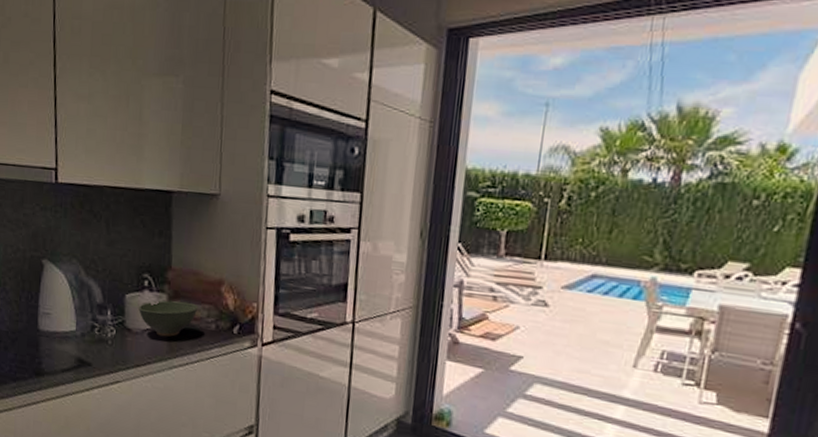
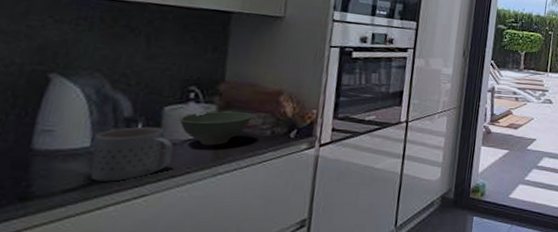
mug: none [78,314,136,366] -> present [90,126,174,182]

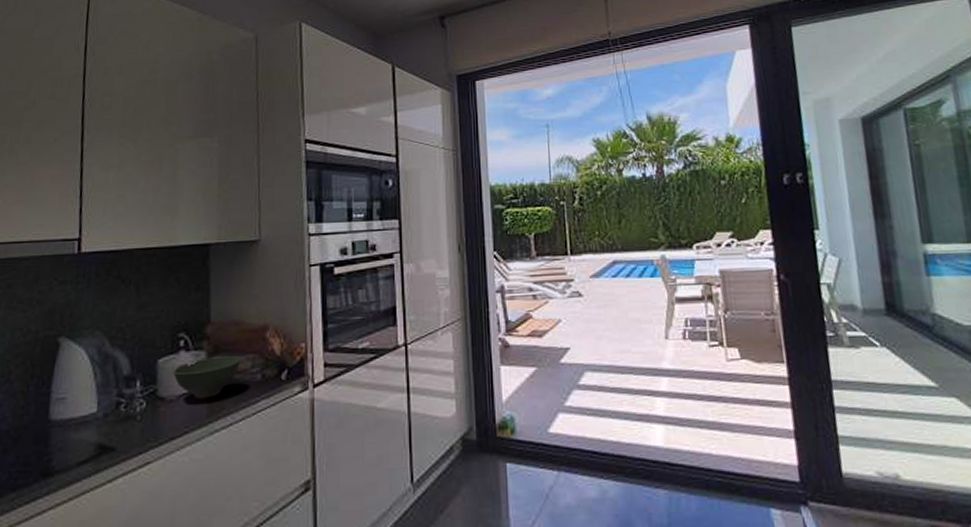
mug: present [90,126,174,182] -> none [99,383,170,450]

